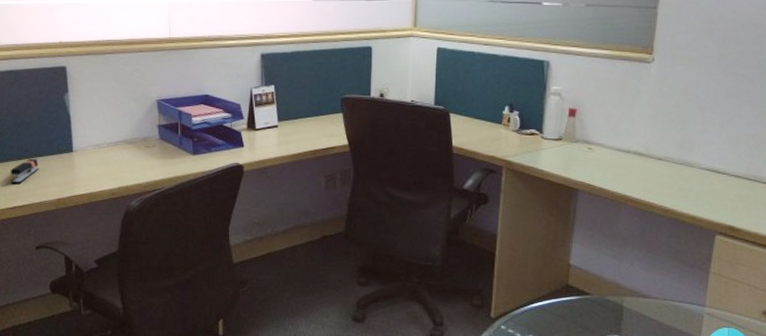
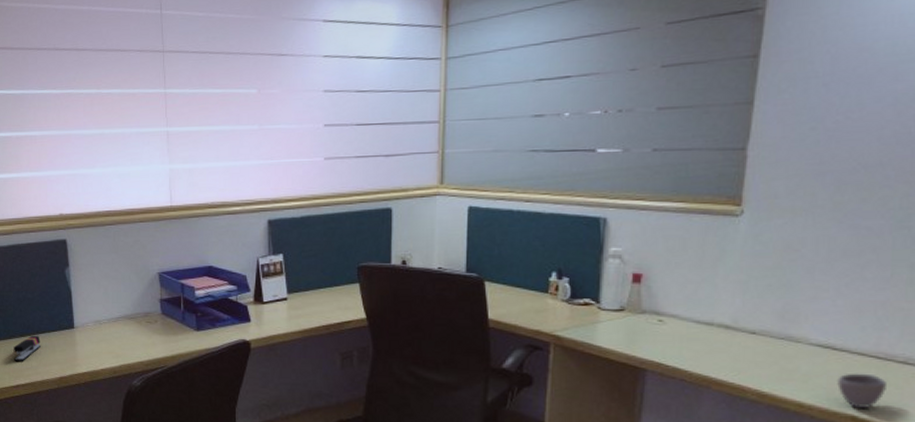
cup: none [720,191,755,220] -> present [837,373,886,408]

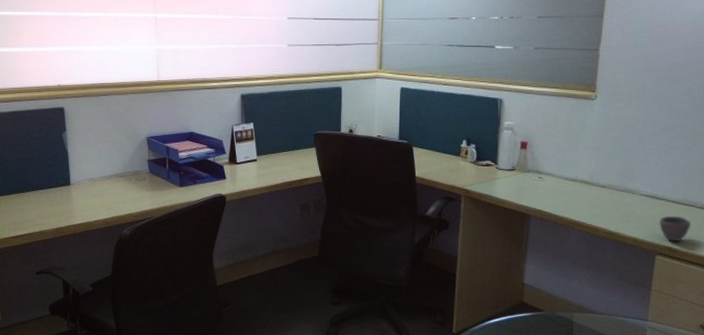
stapler: present [13,335,42,361] -> none [13,191,40,214]

